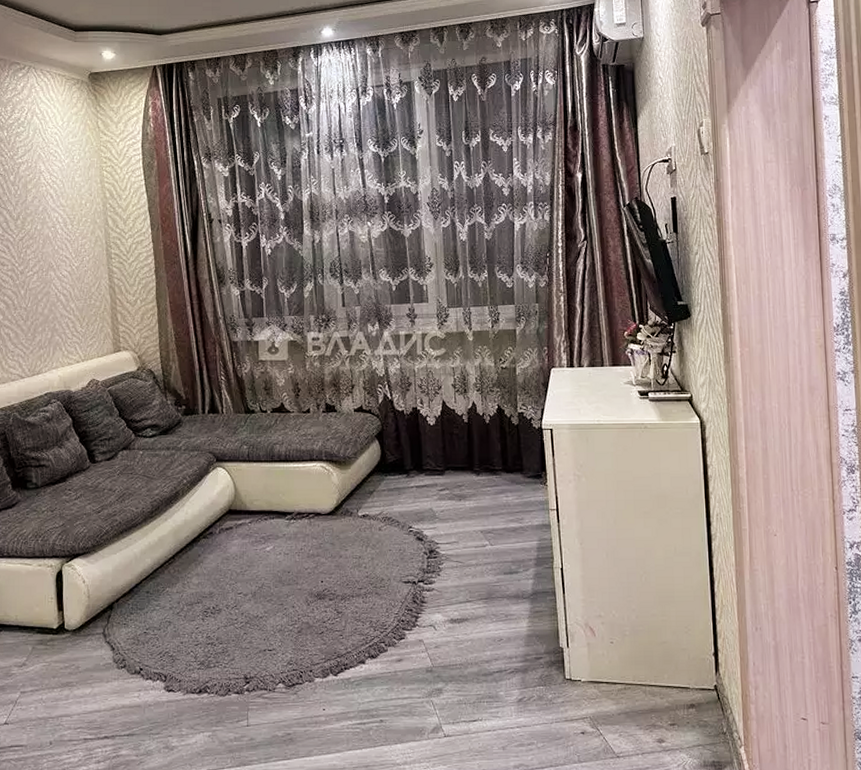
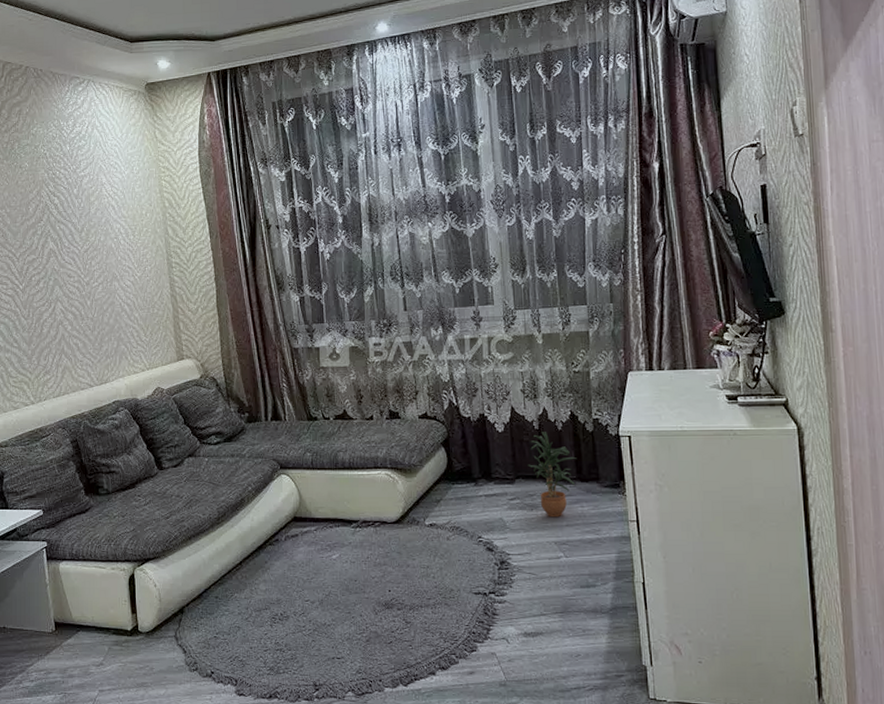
potted plant: none [457,425,502,507] -> present [527,432,576,518]

